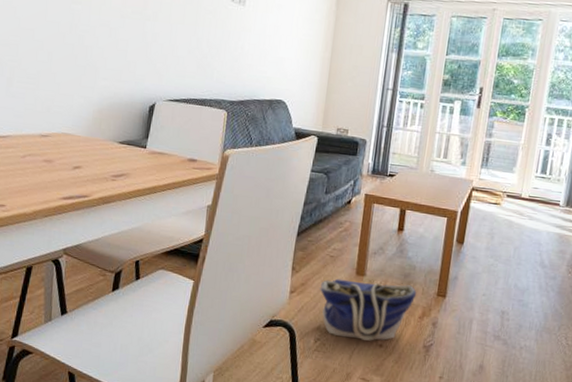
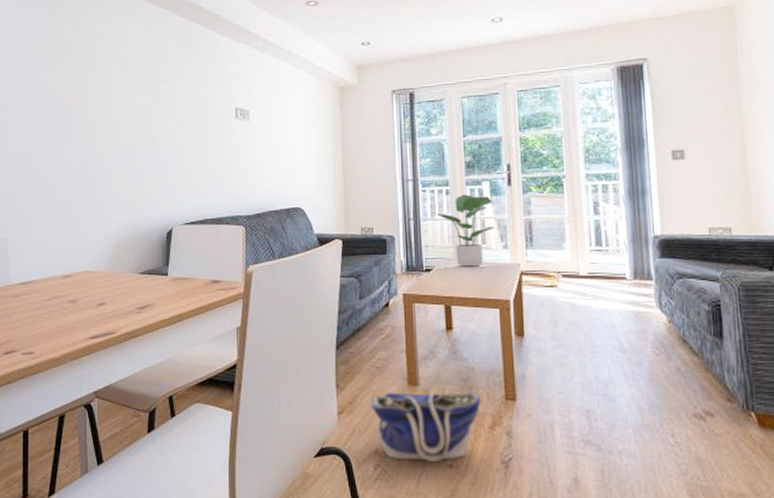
potted plant: none [408,110,460,178] -> present [437,194,495,267]

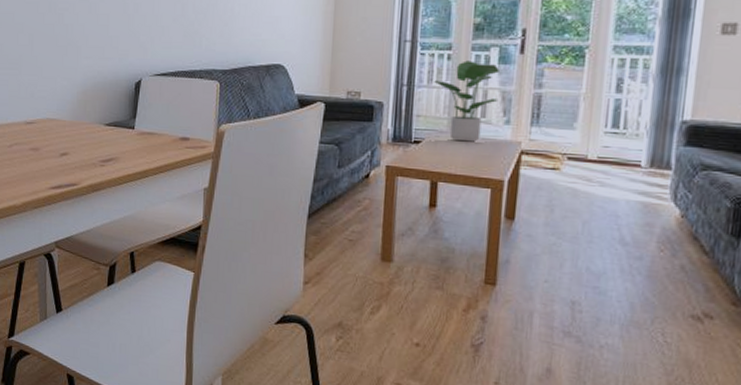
tote bag: present [368,391,482,462] -> none [337,266,458,339]

